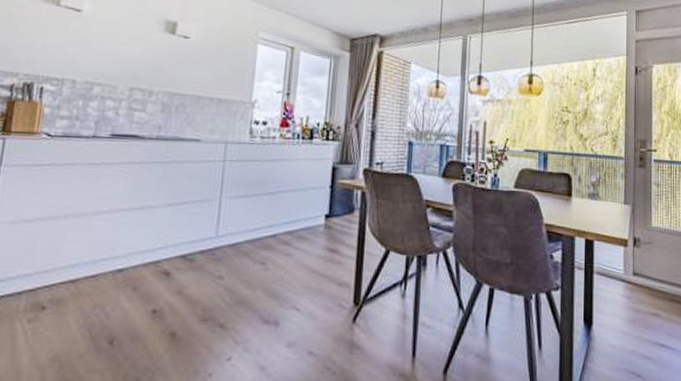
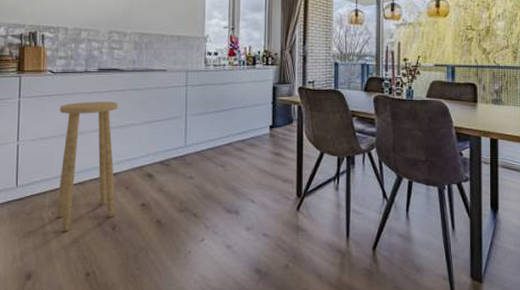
stool: none [35,175,134,346] -> present [57,101,119,231]

